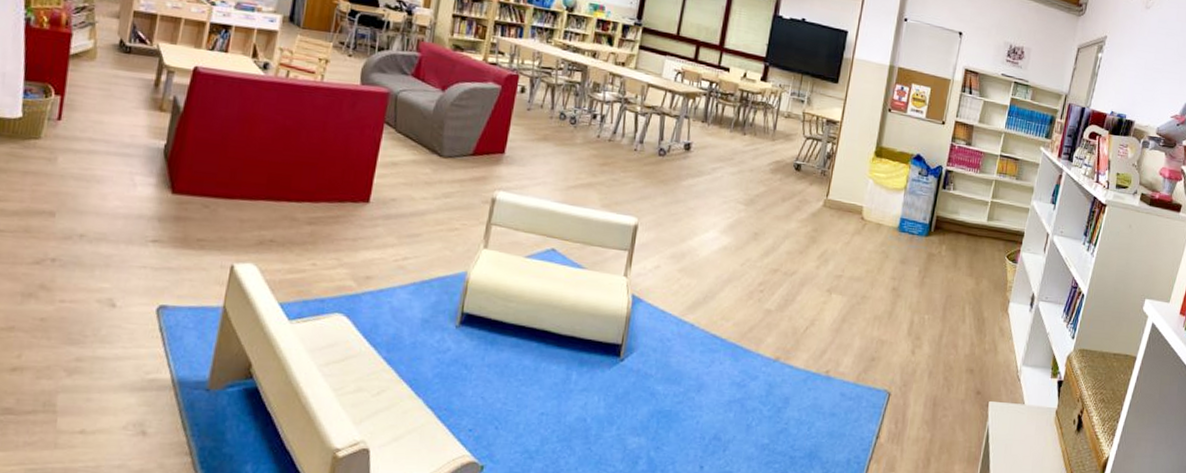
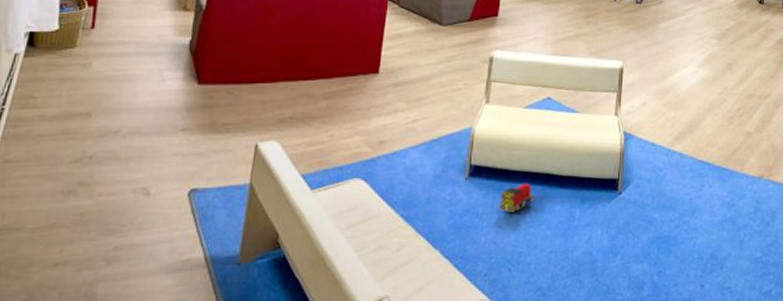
toy train: none [490,338,530,368] -> present [499,183,535,212]

